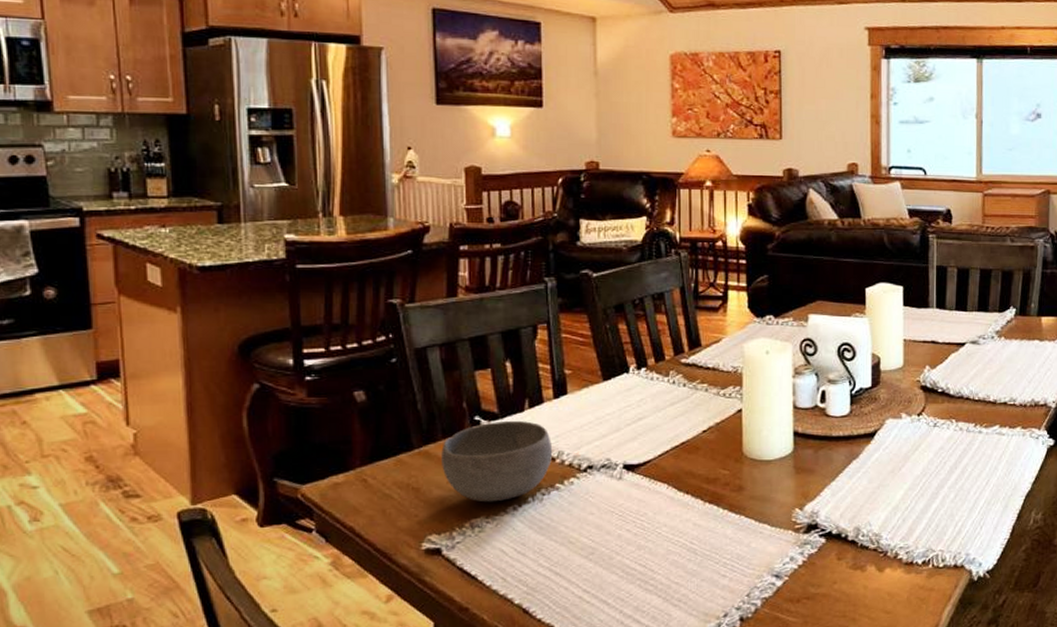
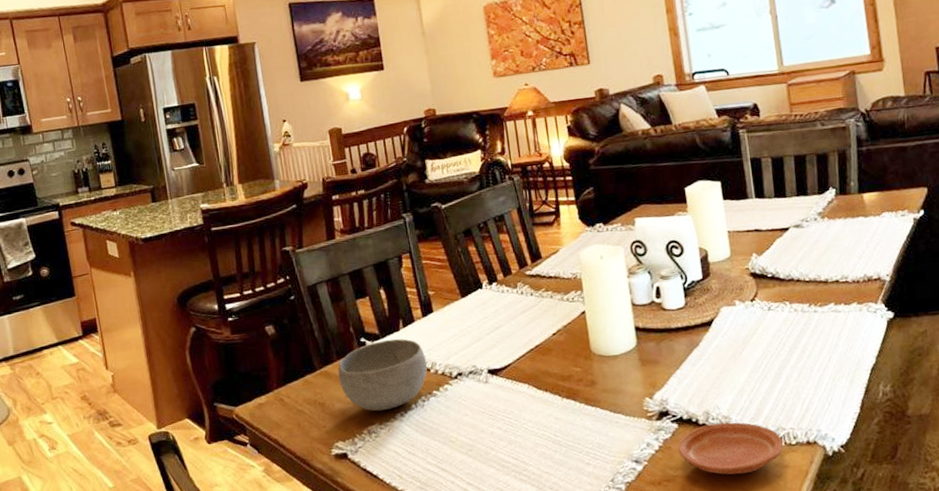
plate: none [822,540,931,596] -> present [677,422,784,475]

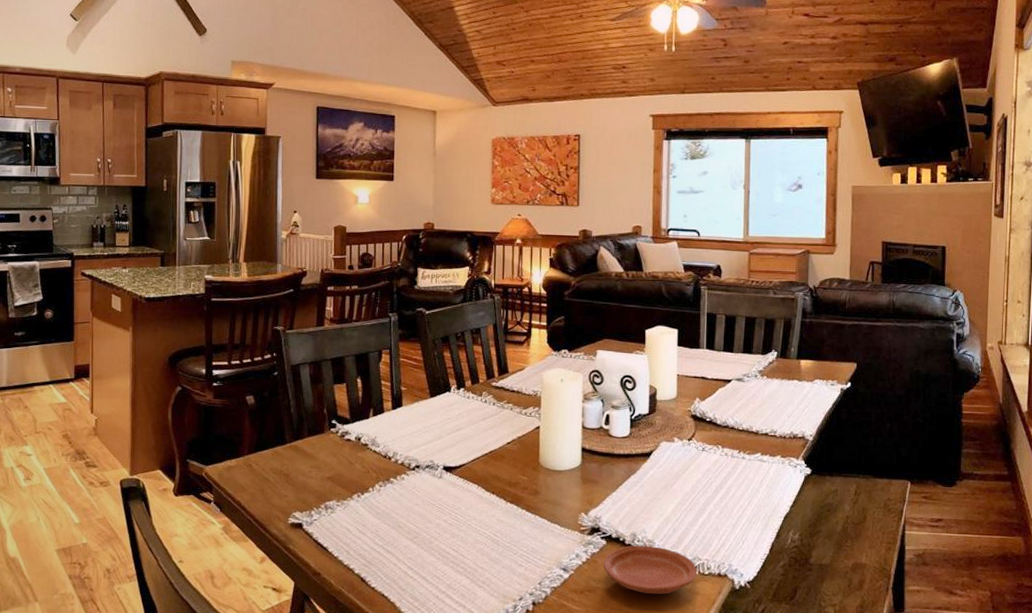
bowl: present [337,338,427,411] -> none [306,425,390,490]

